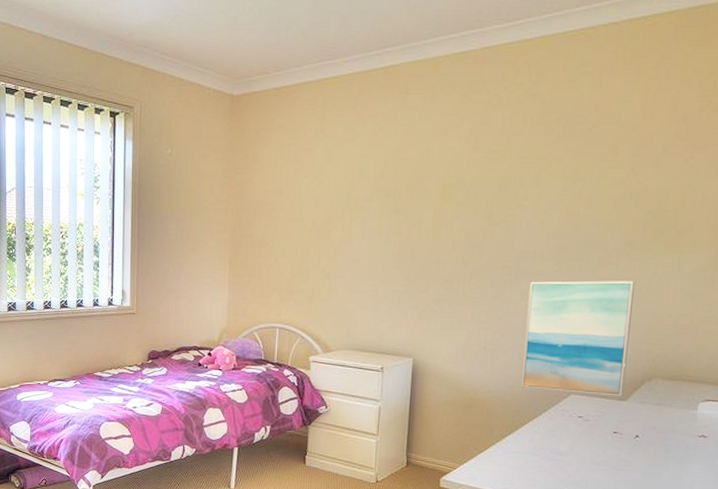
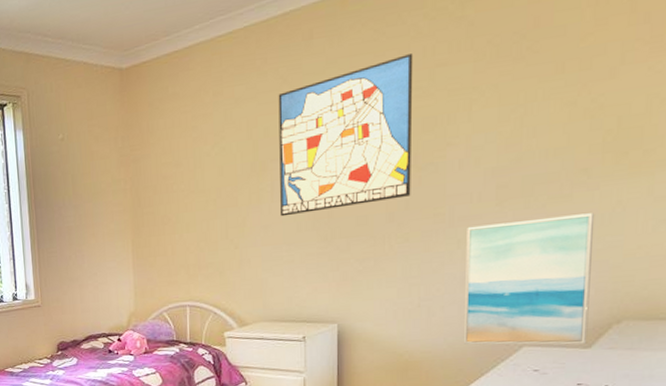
wall art: none [369,120,494,253] -> present [278,53,413,217]

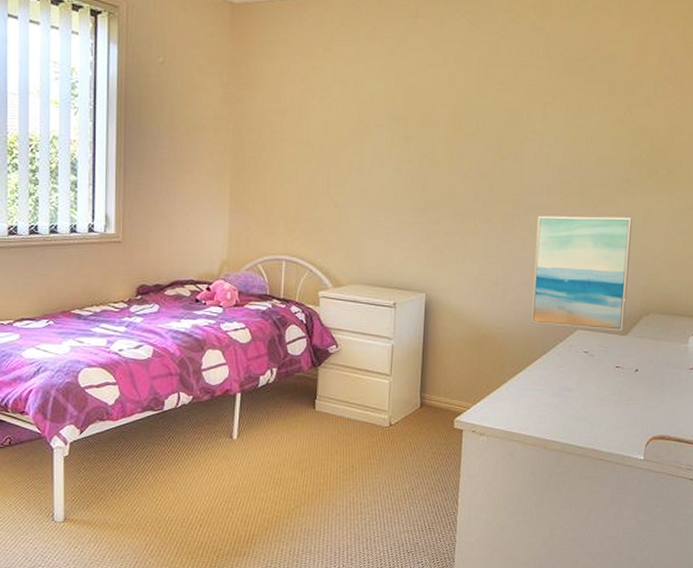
wall art: present [278,53,413,217] -> none [380,50,502,182]

